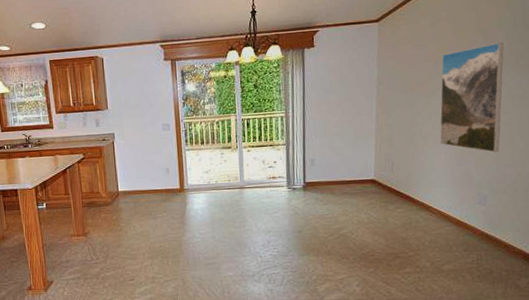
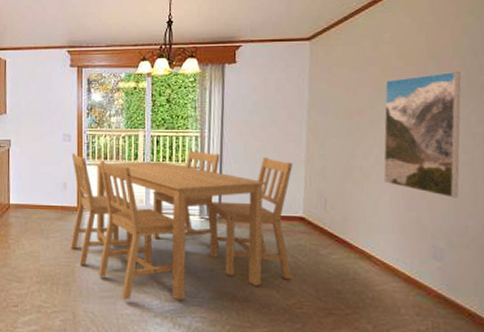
kitchen table: none [171,129,366,265] -> present [70,150,294,301]

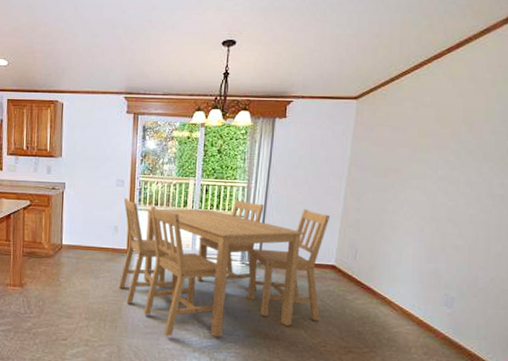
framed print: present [383,70,461,198] -> none [409,135,489,253]

